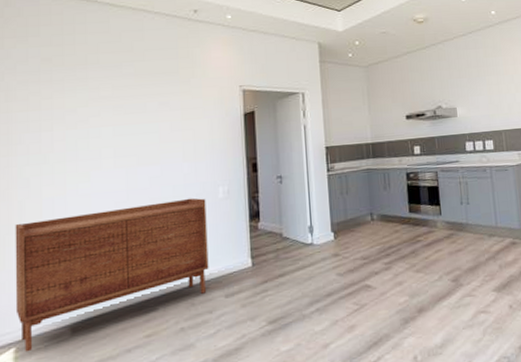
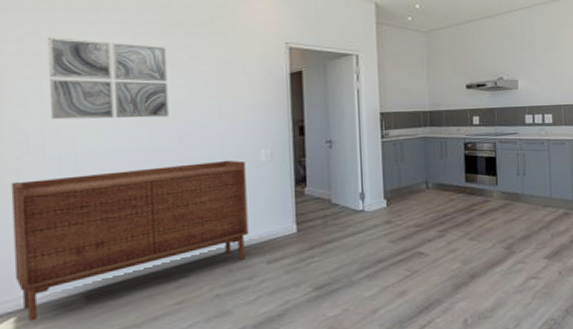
wall art: none [45,94,141,167] -> present [47,37,169,120]

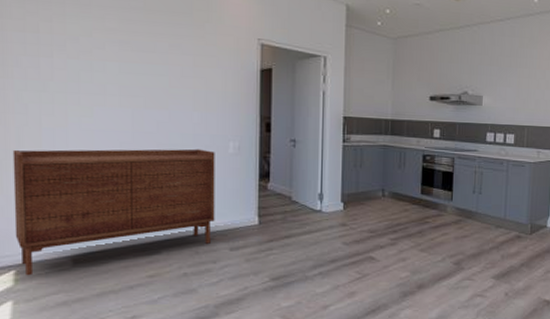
wall art: present [47,37,169,120] -> none [44,16,149,102]

